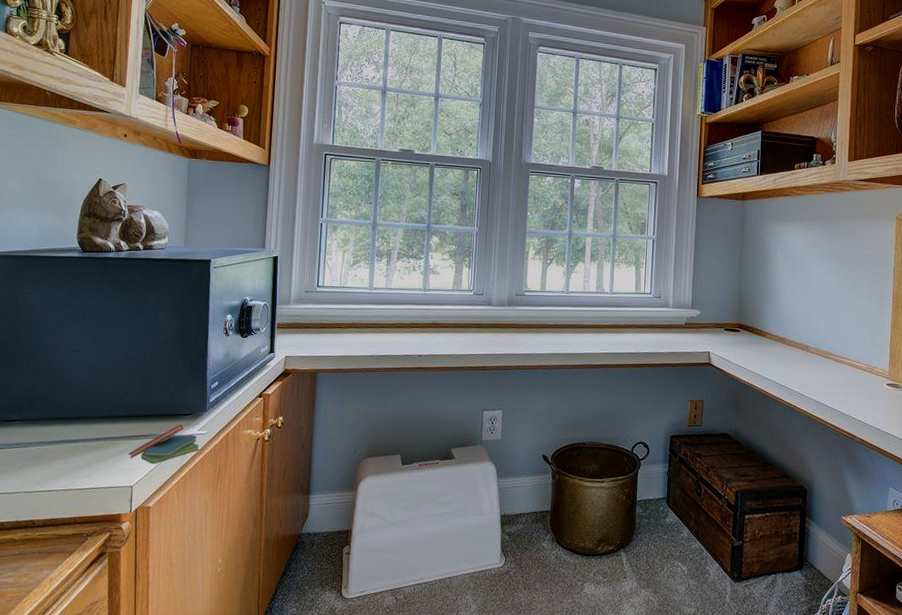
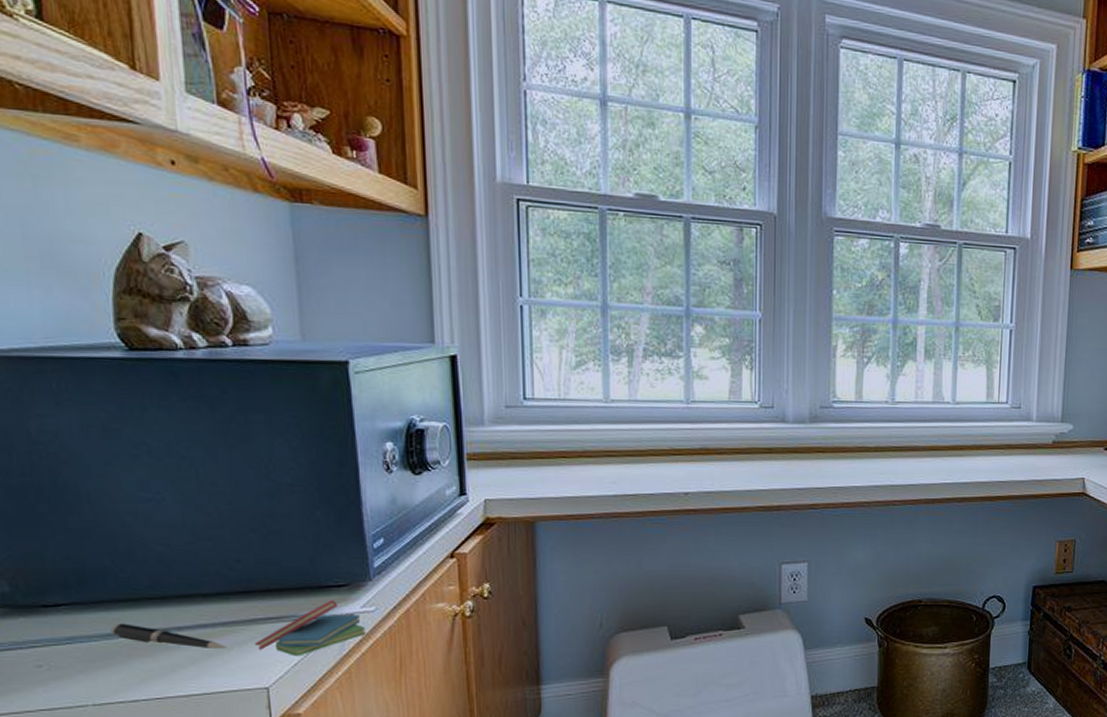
pen: none [43,435,111,457] -> present [110,623,227,650]

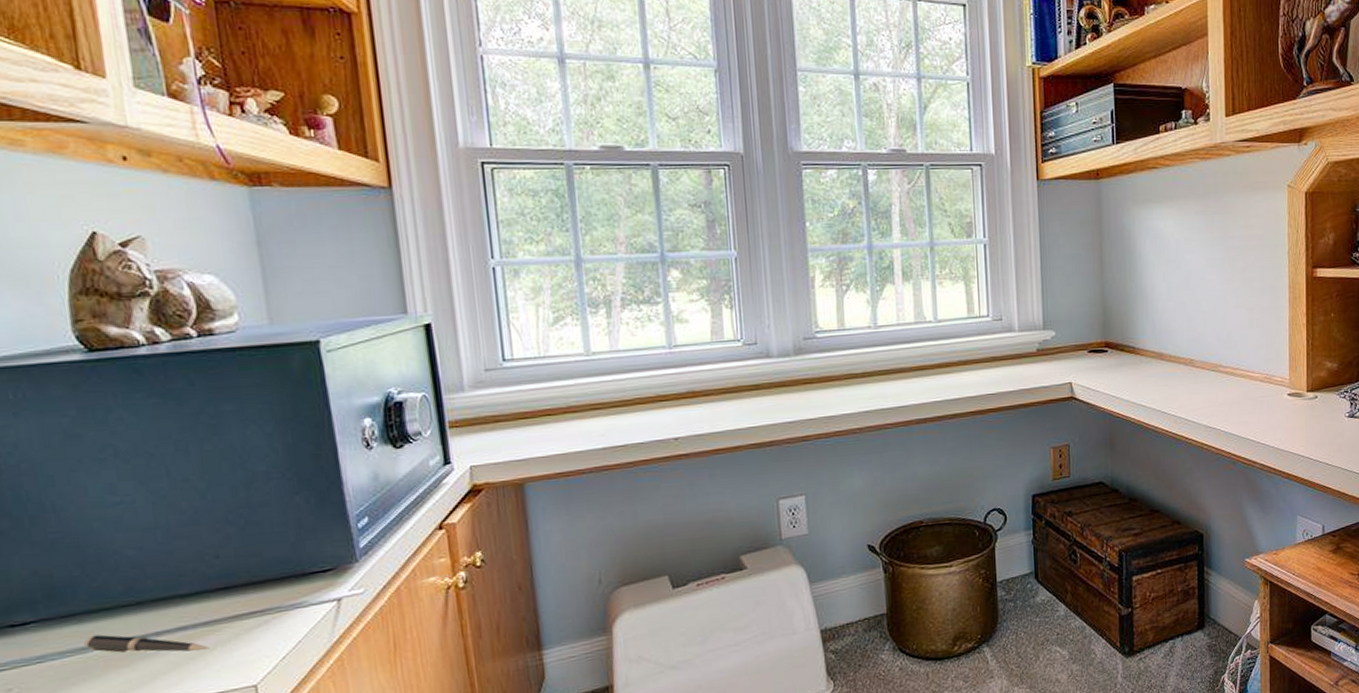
sticky notes: present [254,599,365,657] -> none [238,585,355,650]

